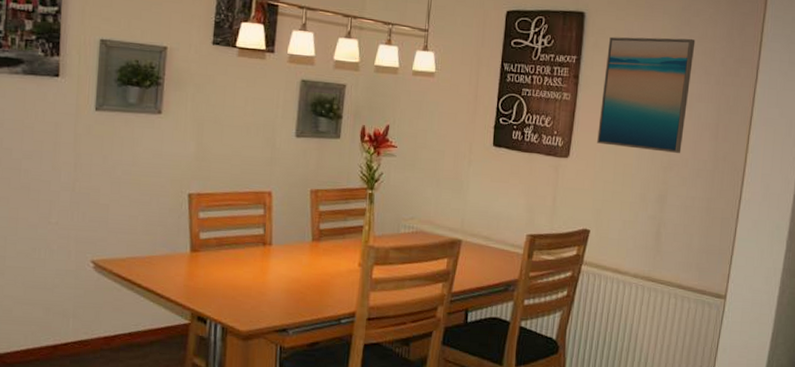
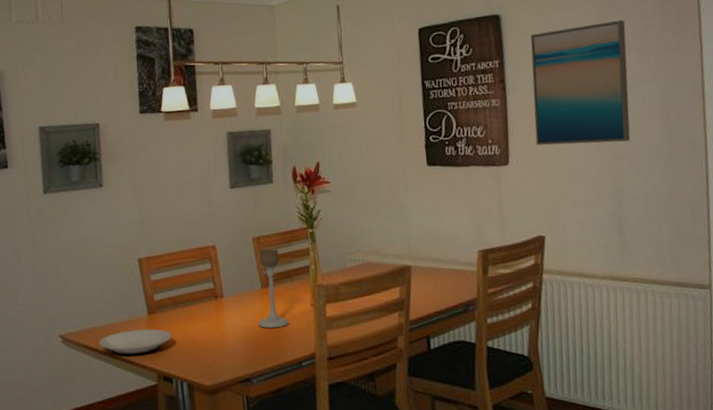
plate: none [133,265,213,292] -> present [99,328,172,356]
candle holder: none [303,203,335,282] -> present [258,249,290,328]

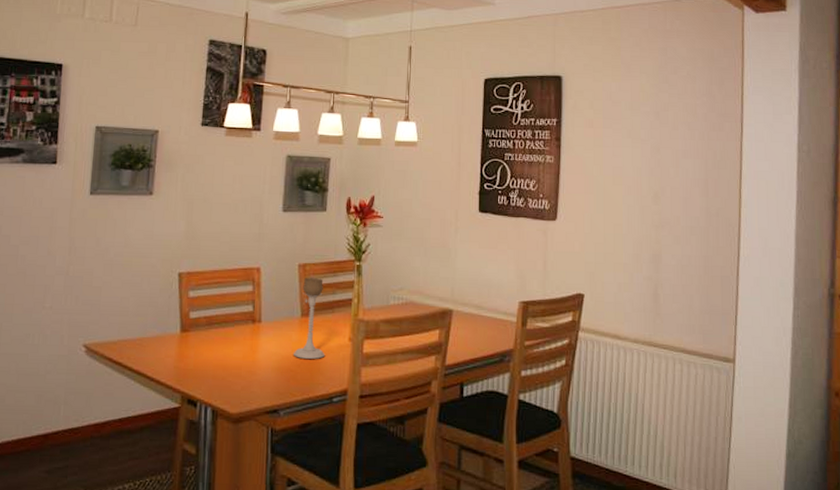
plate: present [99,328,172,356] -> none [124,346,202,374]
wall art: present [531,19,631,145] -> none [584,95,676,211]

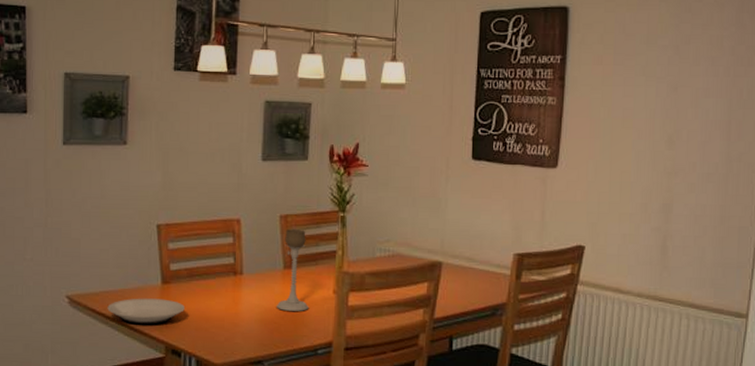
plate: none [124,346,202,374] -> present [107,298,185,325]

